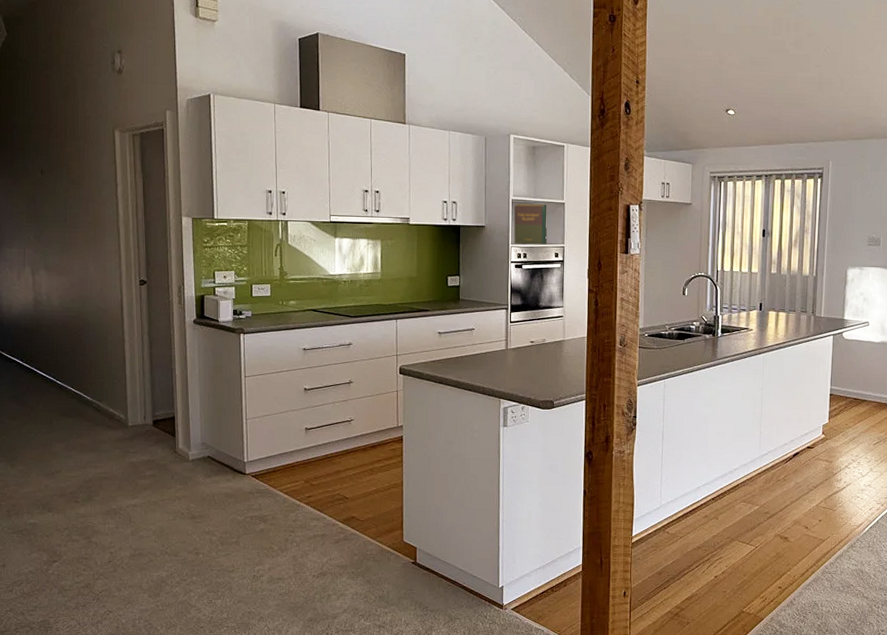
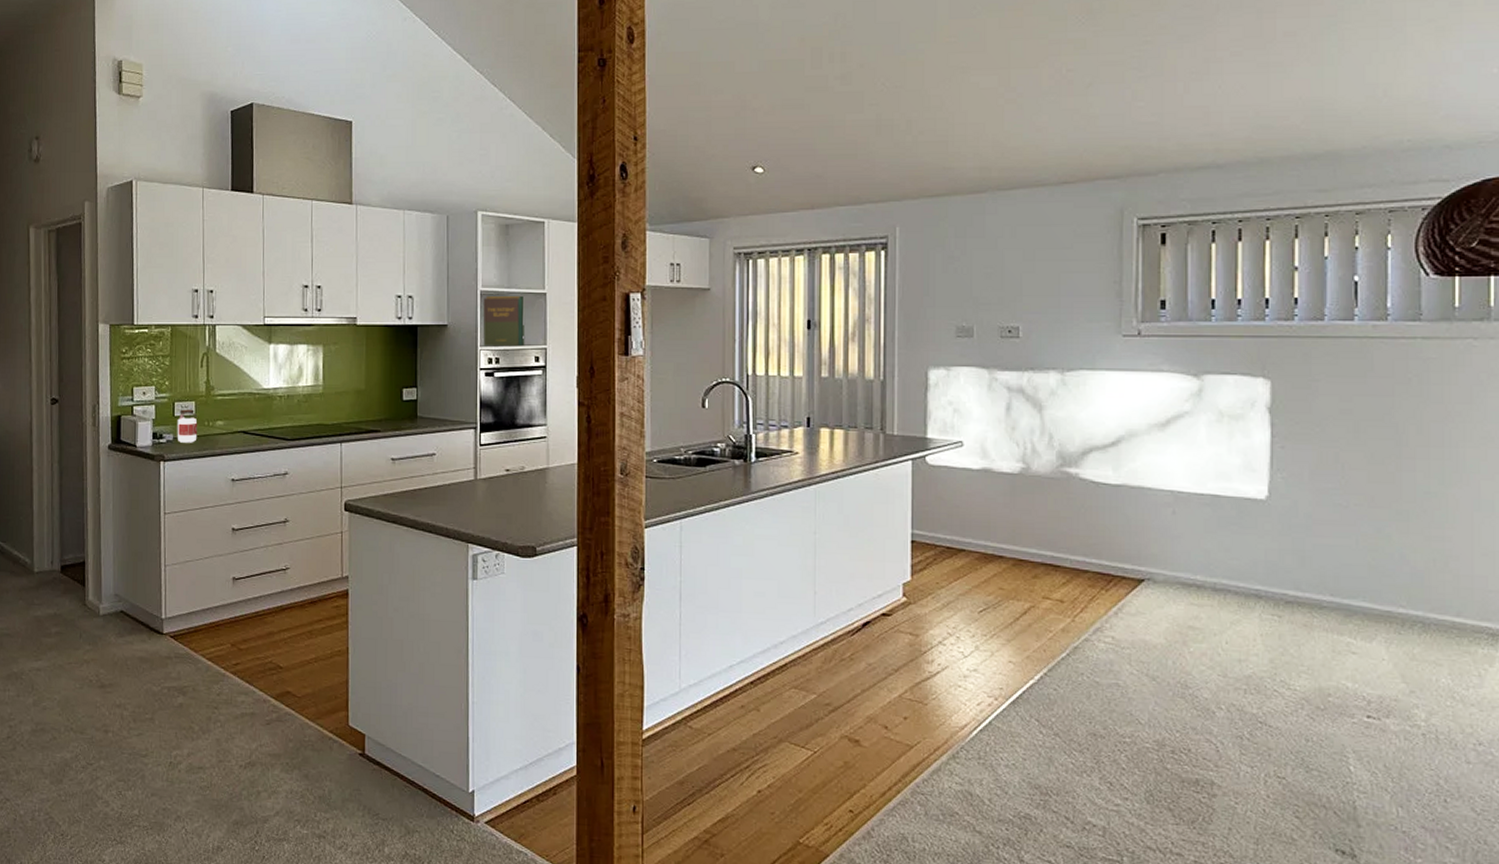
jar: none [255,291,273,319] -> present [177,409,198,443]

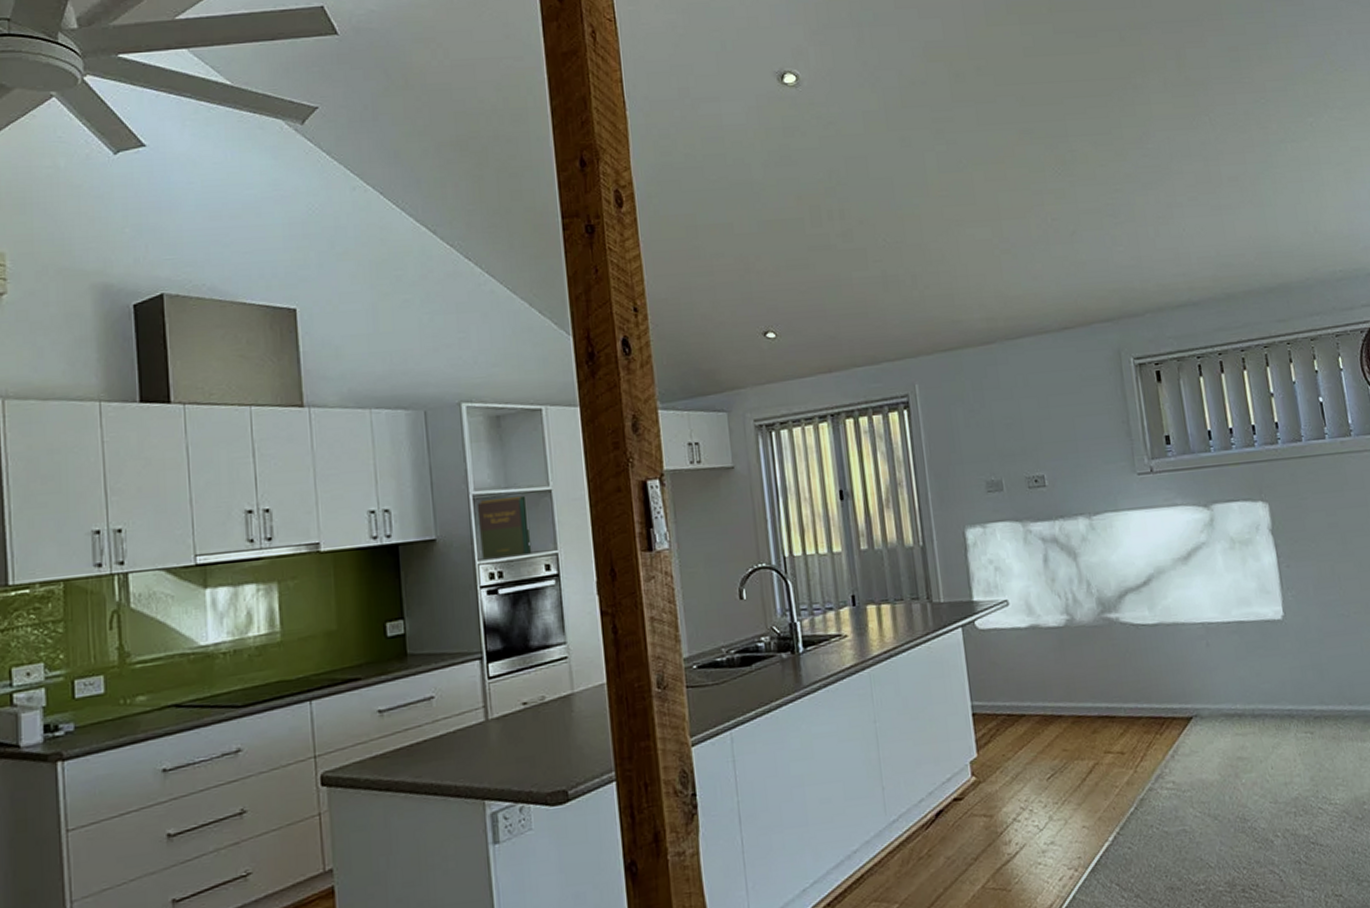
jar: present [177,409,198,443] -> none [79,686,110,733]

